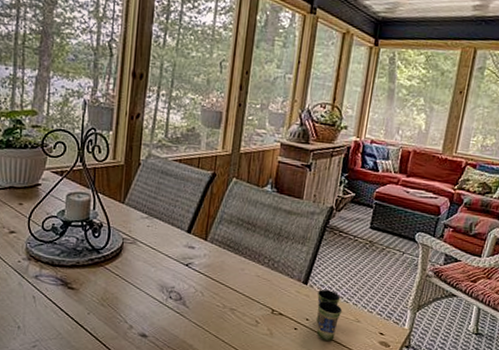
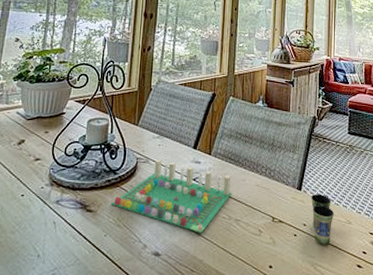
board game: none [94,241,229,320] -> present [111,159,232,234]

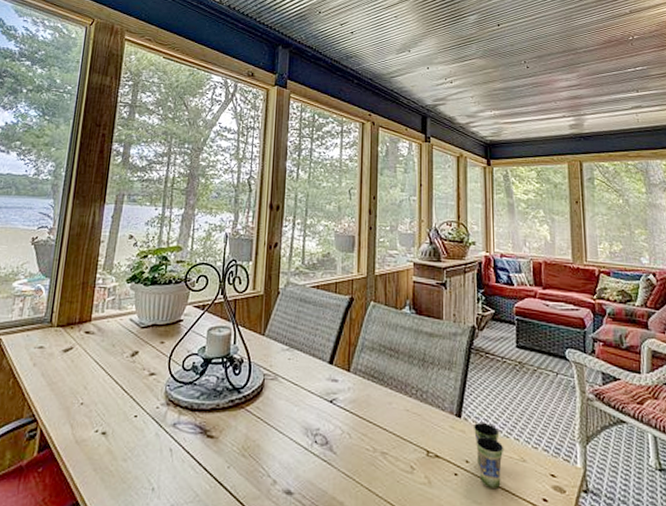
board game: present [111,159,232,234] -> none [235,376,377,469]

